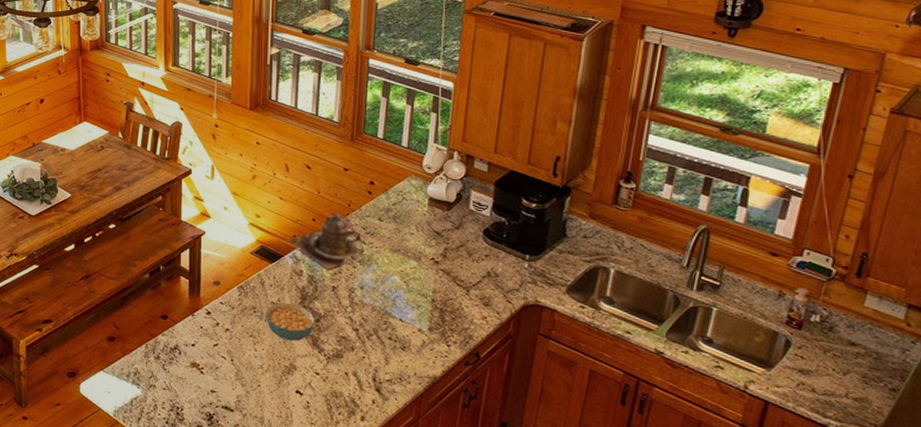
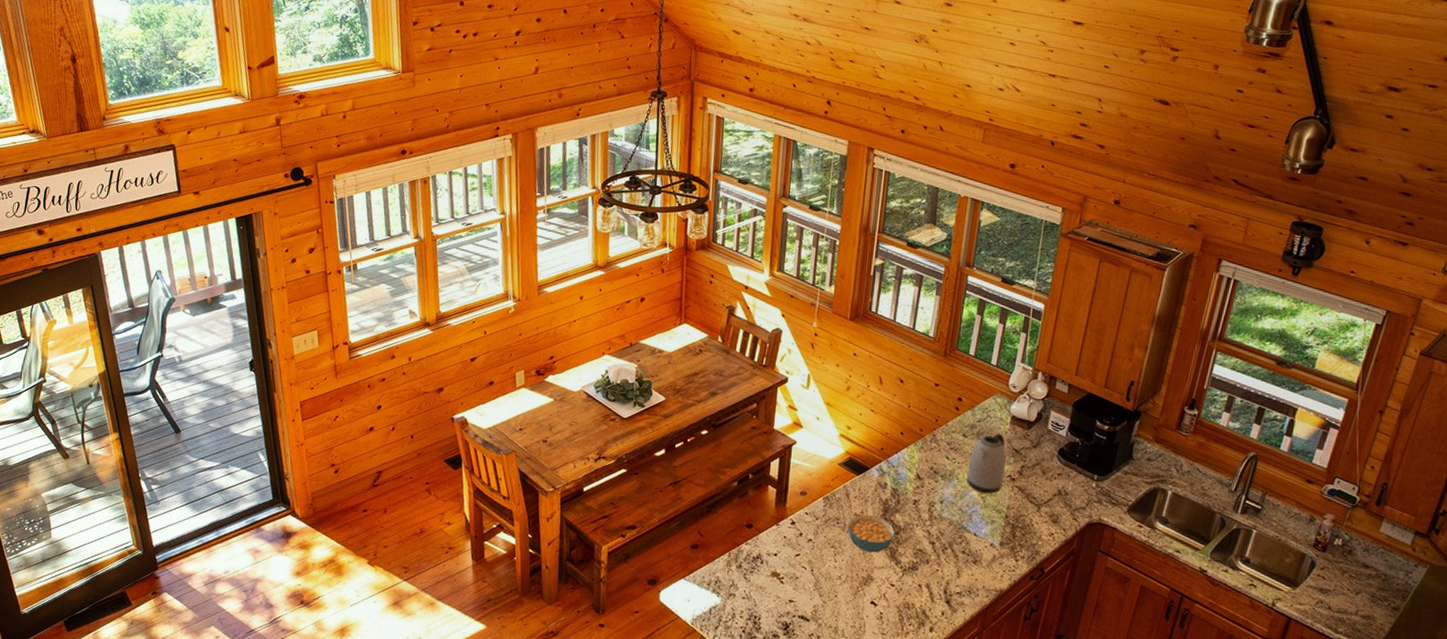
teapot: present [290,213,365,270] -> none [877,427,948,484]
kettle: none [387,215,427,278] -> present [967,432,1006,494]

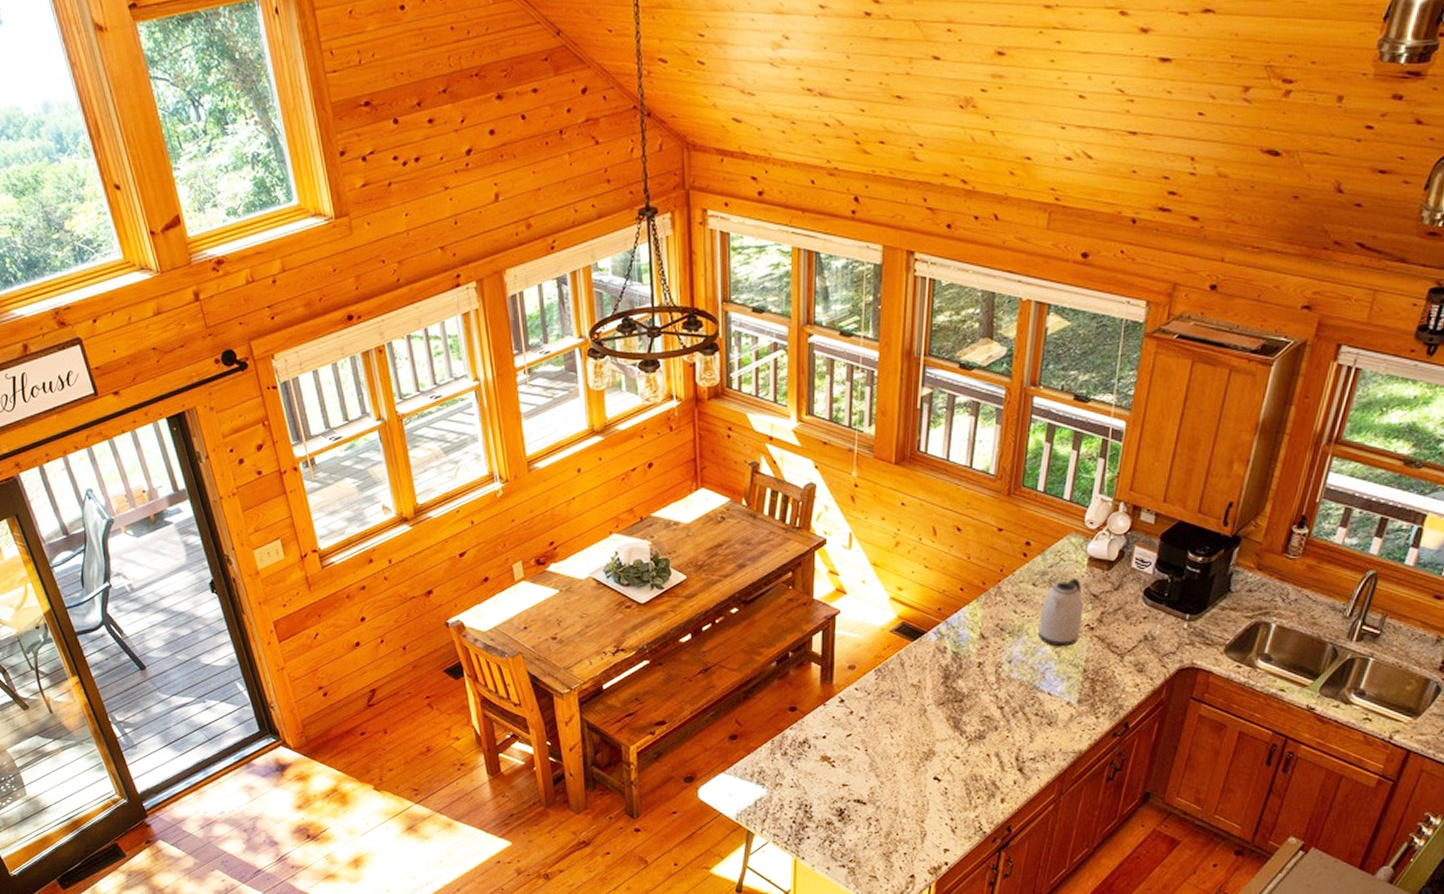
cereal bowl: present [847,514,895,553] -> none [903,683,958,725]

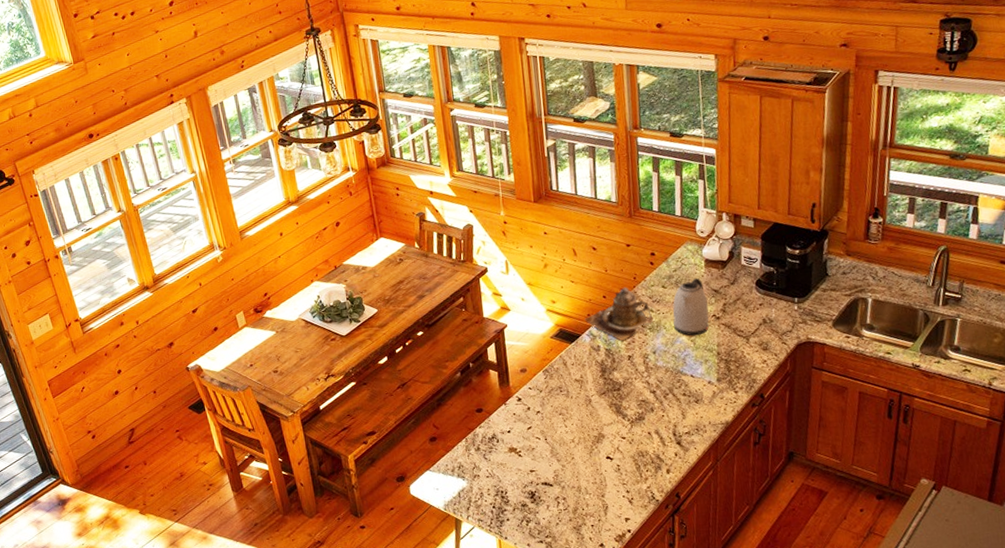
teapot: none [934,580,1016,645] -> present [585,287,653,342]

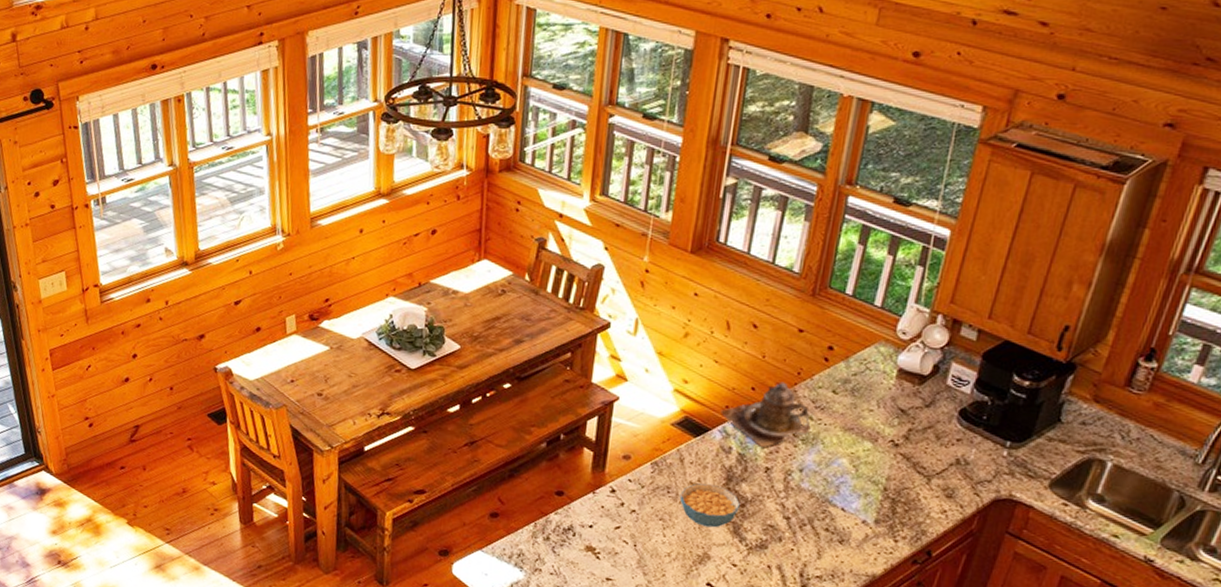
cereal bowl: none [570,377,617,413] -> present [679,483,740,528]
kettle: present [673,277,709,336] -> none [835,388,889,462]

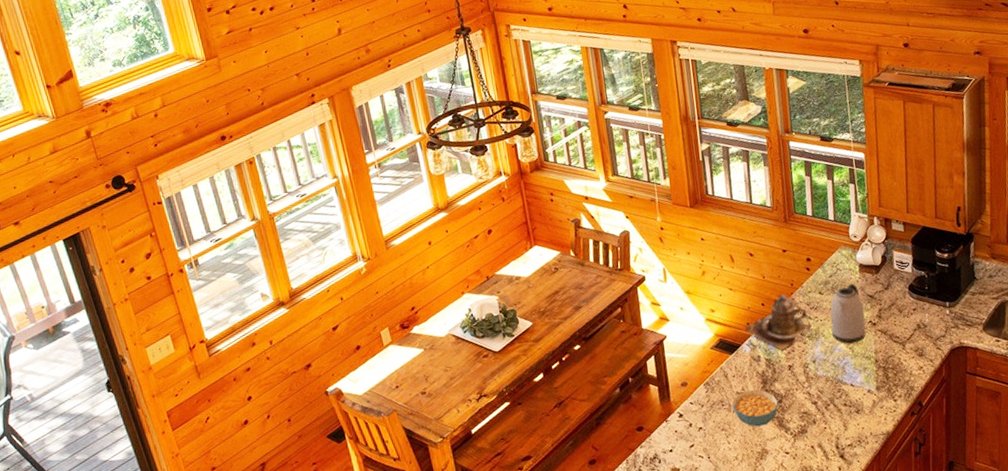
kettle: none [835,388,889,462] -> present [830,283,866,344]

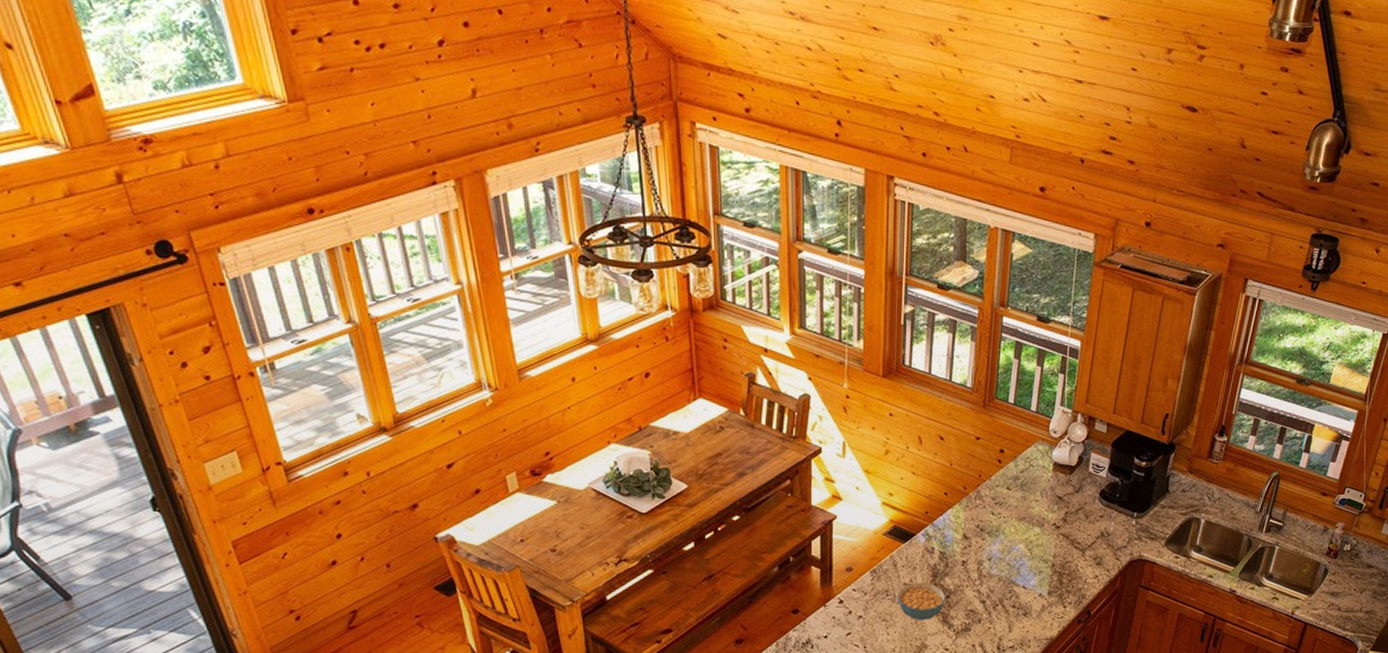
teapot: present [744,294,812,351] -> none [922,485,993,545]
kettle: present [830,283,866,344] -> none [1013,481,1050,545]

